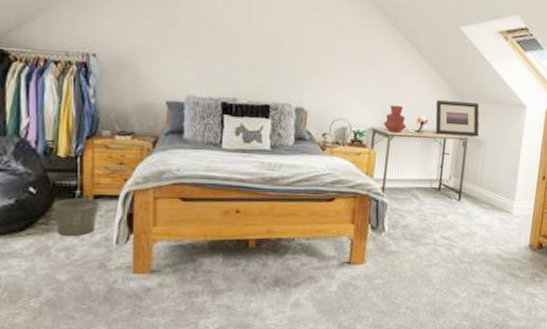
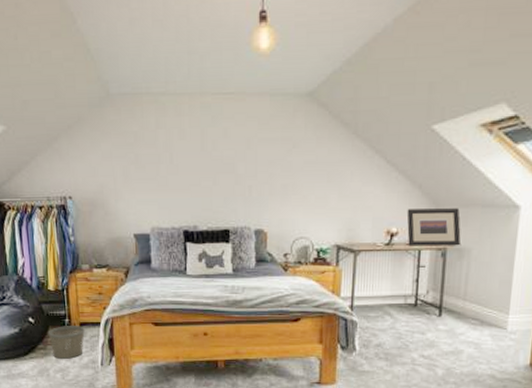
vase: present [383,105,407,132] -> none [348,218,374,247]

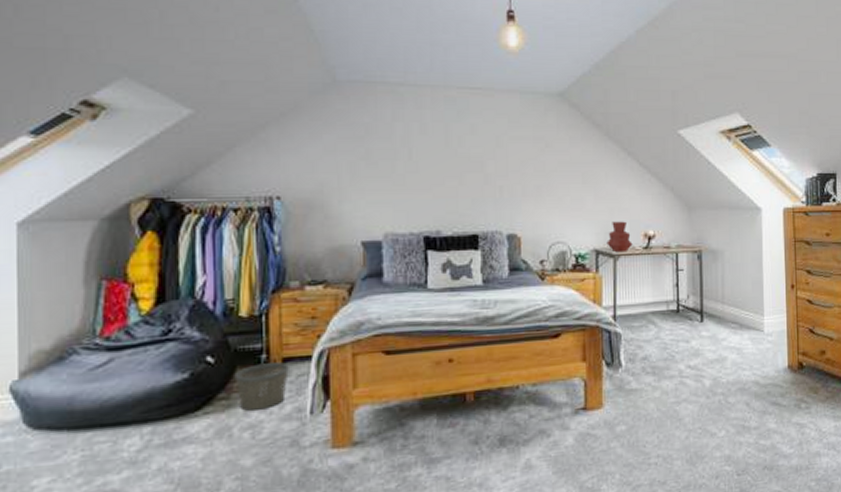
vase: none [348,218,374,247] -> present [607,221,633,251]
picture frame: present [406,208,461,246] -> none [662,210,713,250]

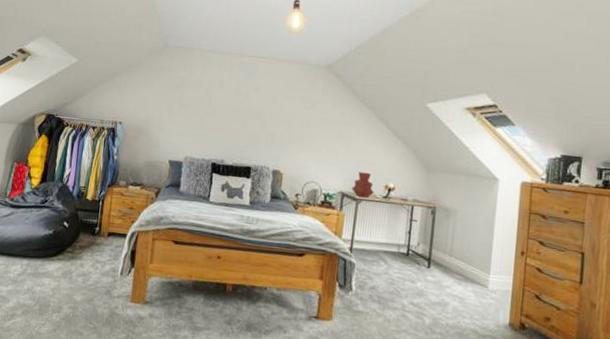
basket: present [234,362,291,411] -> none [78,233,113,265]

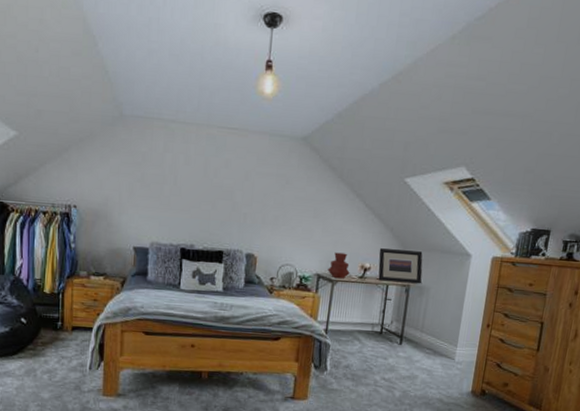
picture frame: none [402,169,448,207] -> present [378,248,423,284]

